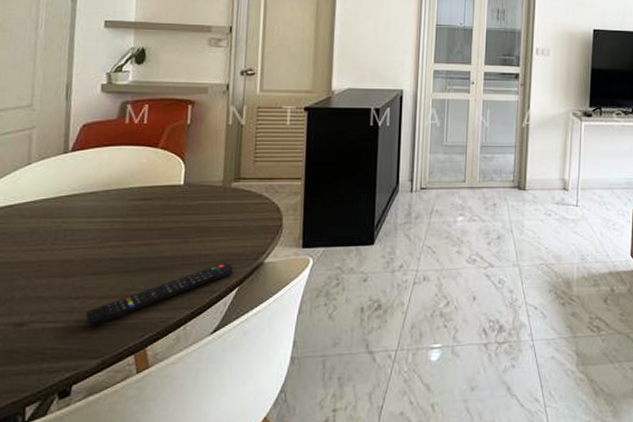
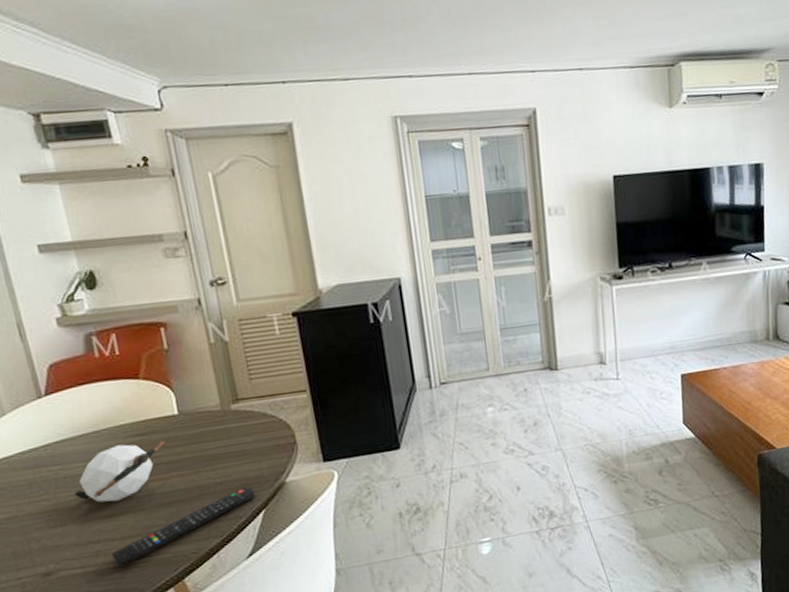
decorative orb: none [69,206,165,260] -> present [74,440,166,503]

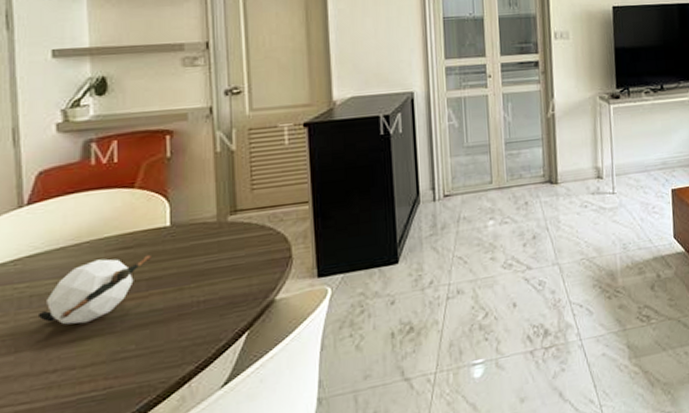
remote control: present [111,487,255,568] -> none [66,305,240,402]

